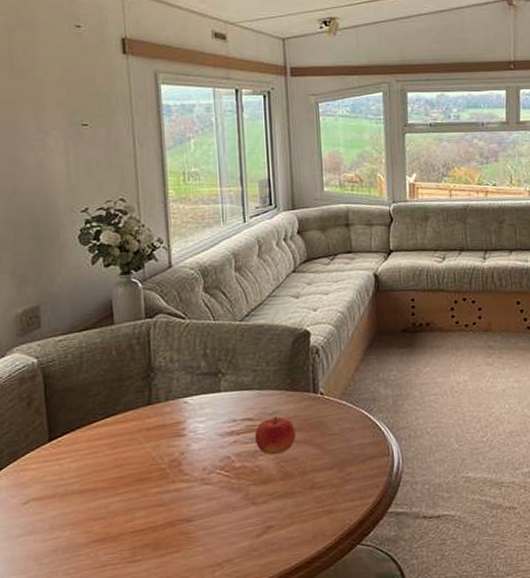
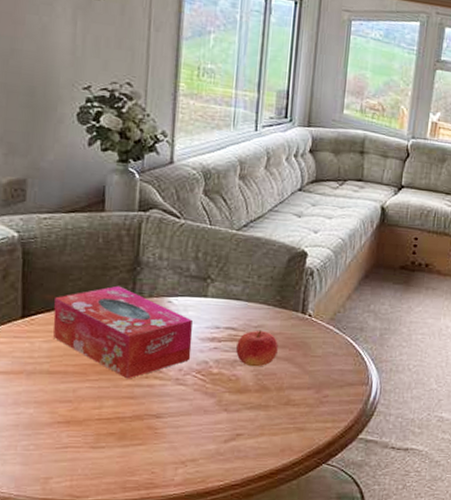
tissue box: none [78,394,213,487] -> present [53,285,193,379]

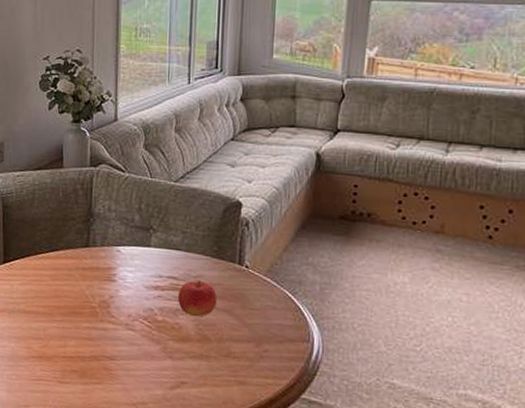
tissue box: present [53,285,193,379] -> none [26,235,139,322]

